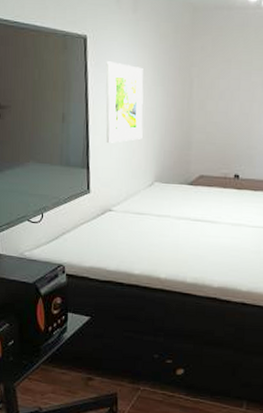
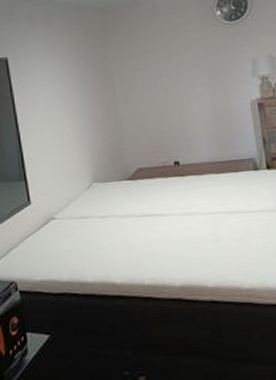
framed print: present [106,61,144,143] -> none [28,75,73,152]

